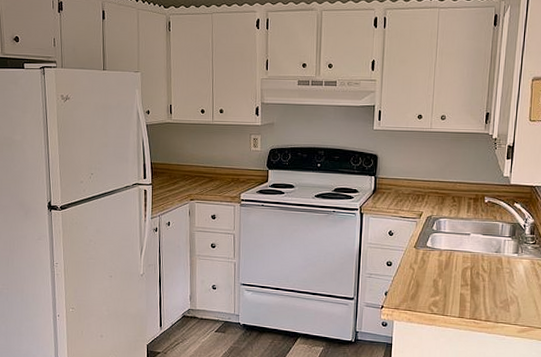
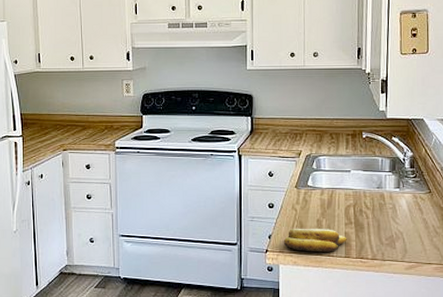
banana: none [399,286,462,312] -> present [283,228,347,252]

